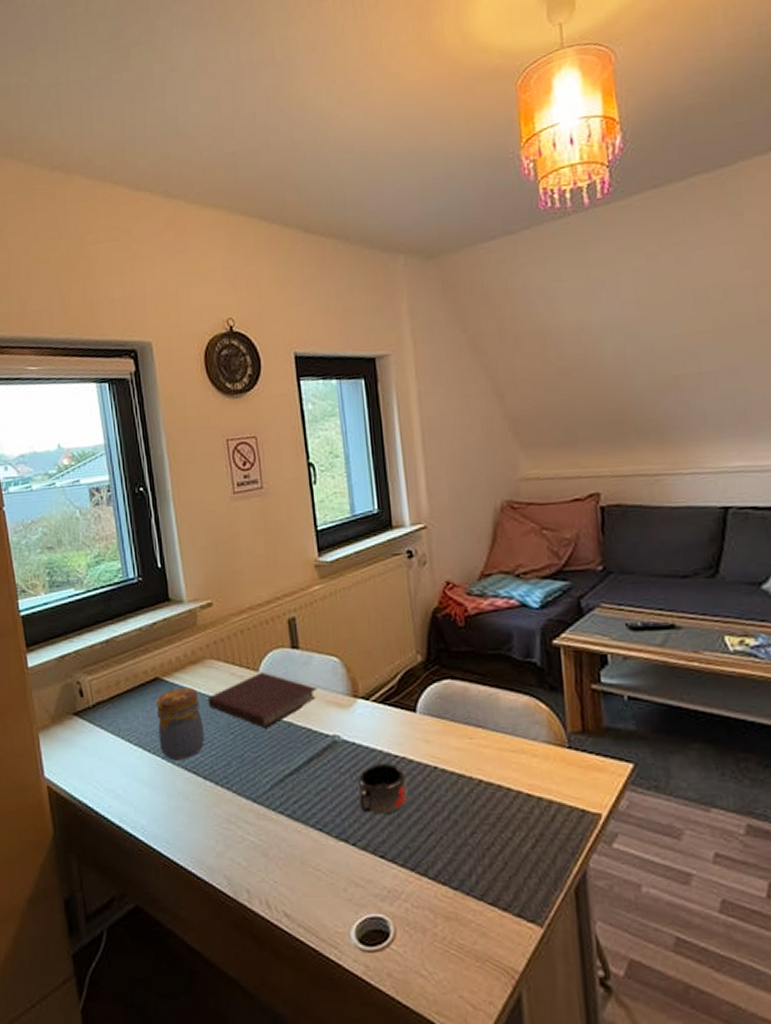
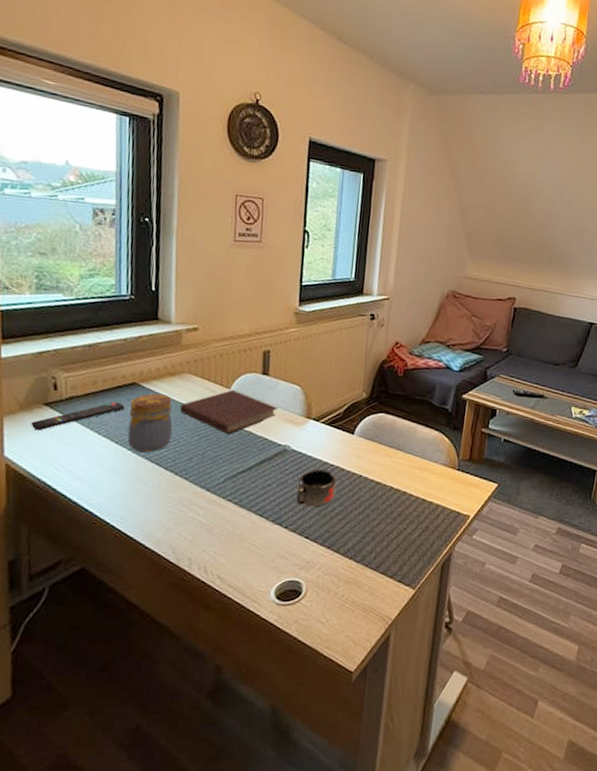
remote control: none [64,703,152,745] -> present [31,402,125,431]

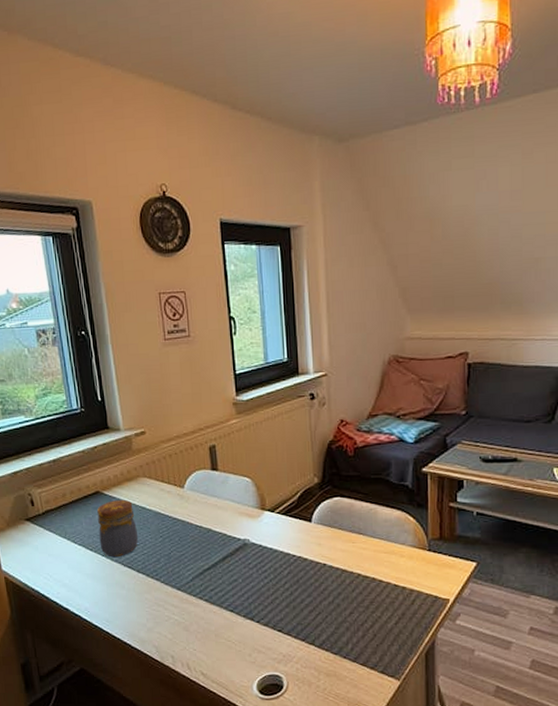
remote control: present [31,402,125,431] -> none [18,512,93,545]
notebook: present [179,389,279,434] -> none [140,488,233,533]
mug: present [296,469,337,507] -> none [262,561,302,600]

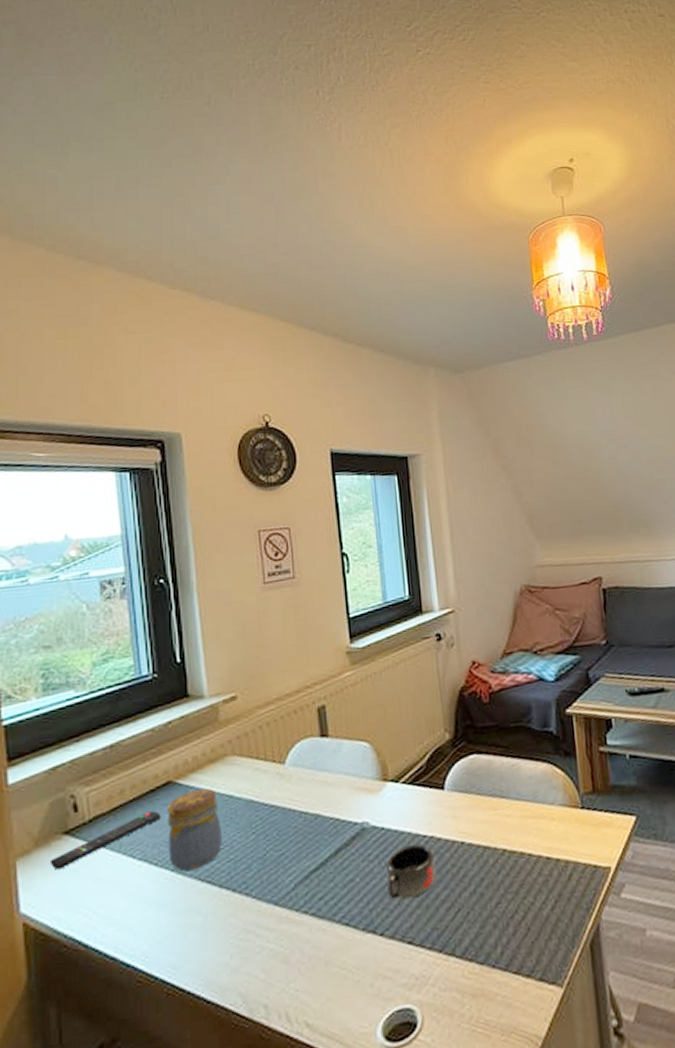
remote control: none [18,512,93,545] -> present [49,811,161,870]
mug: none [262,561,302,600] -> present [386,844,436,900]

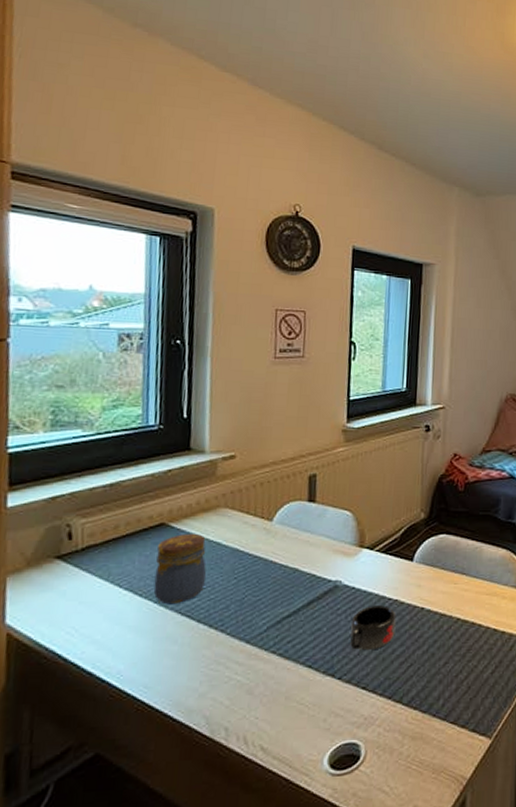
remote control: present [49,811,161,870] -> none [39,548,151,590]

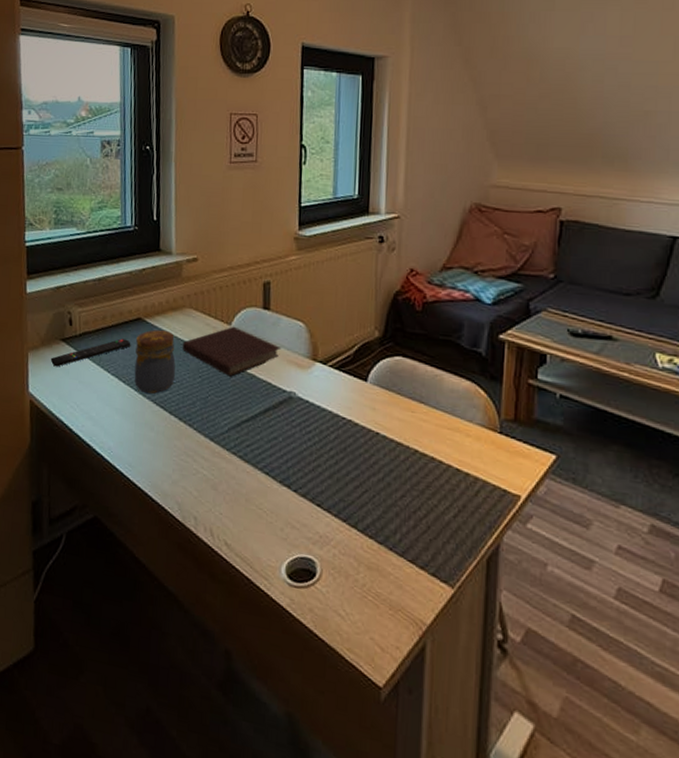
remote control: none [39,548,151,590] -> present [50,338,131,367]
notebook: none [214,521,328,574] -> present [182,326,282,377]
mug: present [350,605,396,651] -> none [305,422,351,469]

